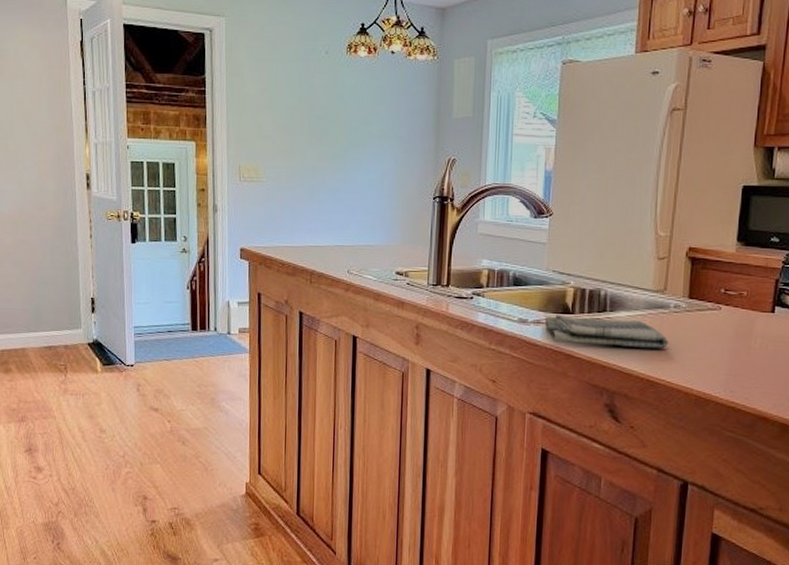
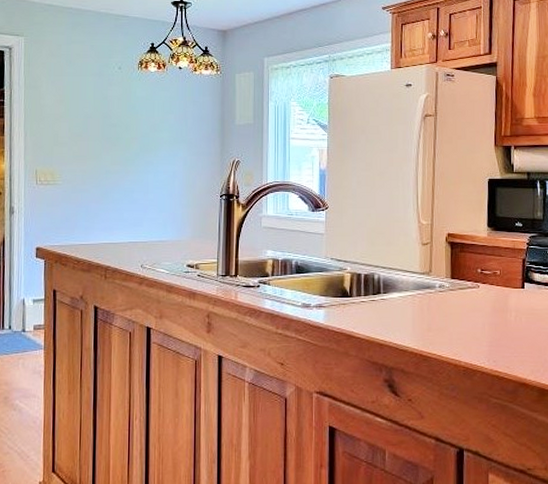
dish towel: present [544,314,669,349] -> none [326,298,437,326]

